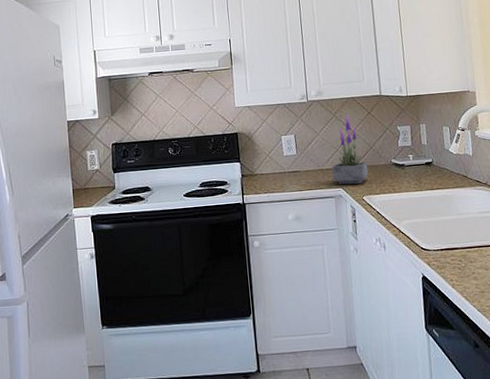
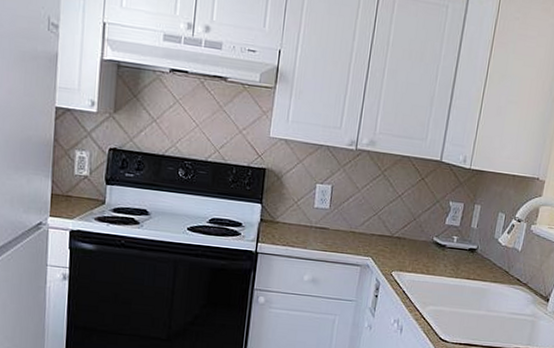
potted plant: present [331,114,369,185] -> none [363,174,406,257]

